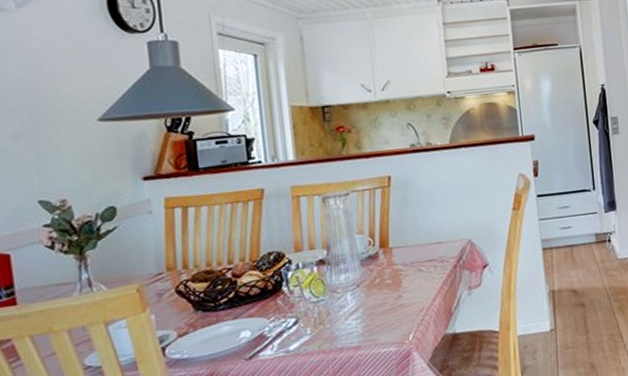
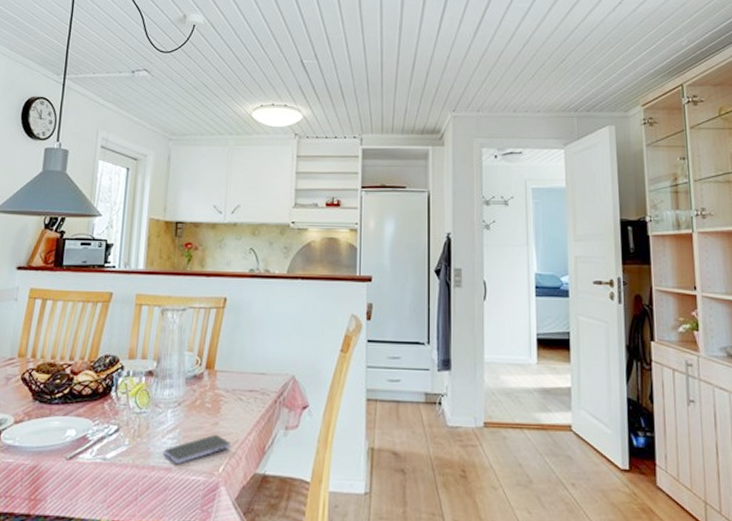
smartphone: none [348,307,417,342] -> present [162,435,231,465]

